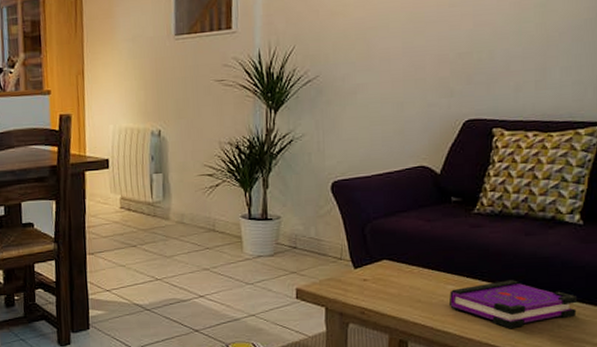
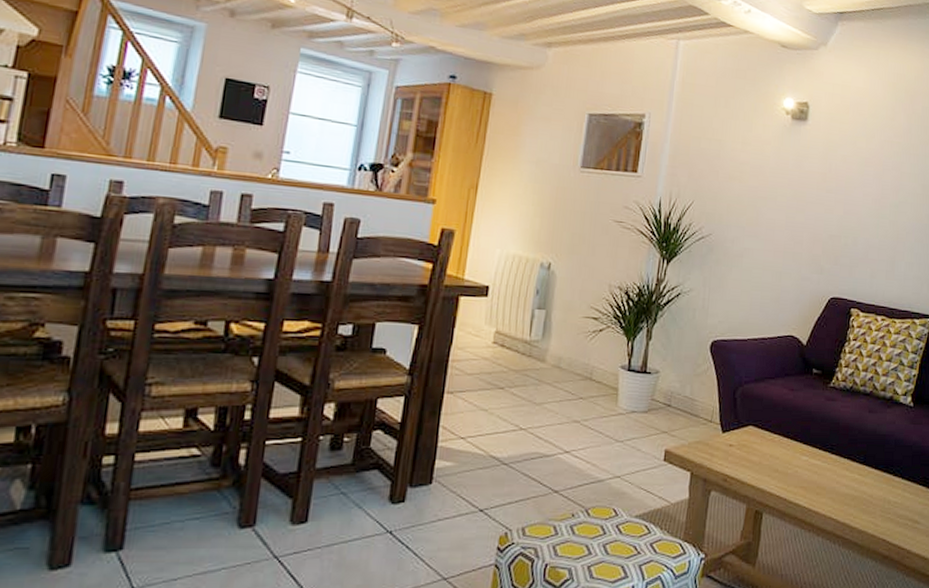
board game: present [448,280,578,329] -> none [801,455,905,504]

